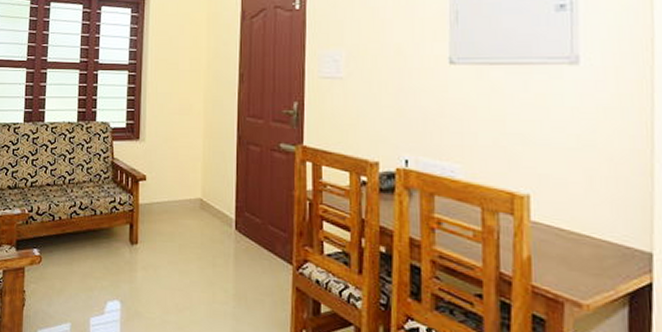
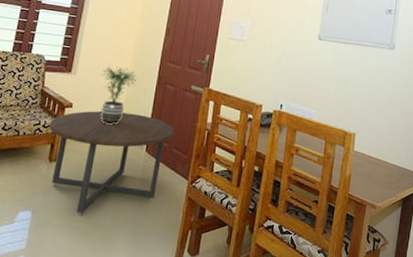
coffee table: none [125,183,266,308] -> present [49,111,174,216]
potted plant: none [172,127,212,199] -> present [100,66,136,125]

